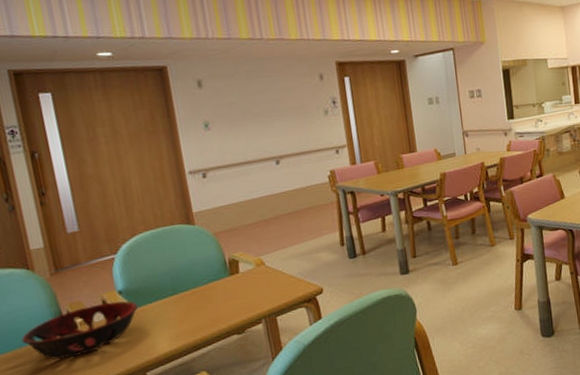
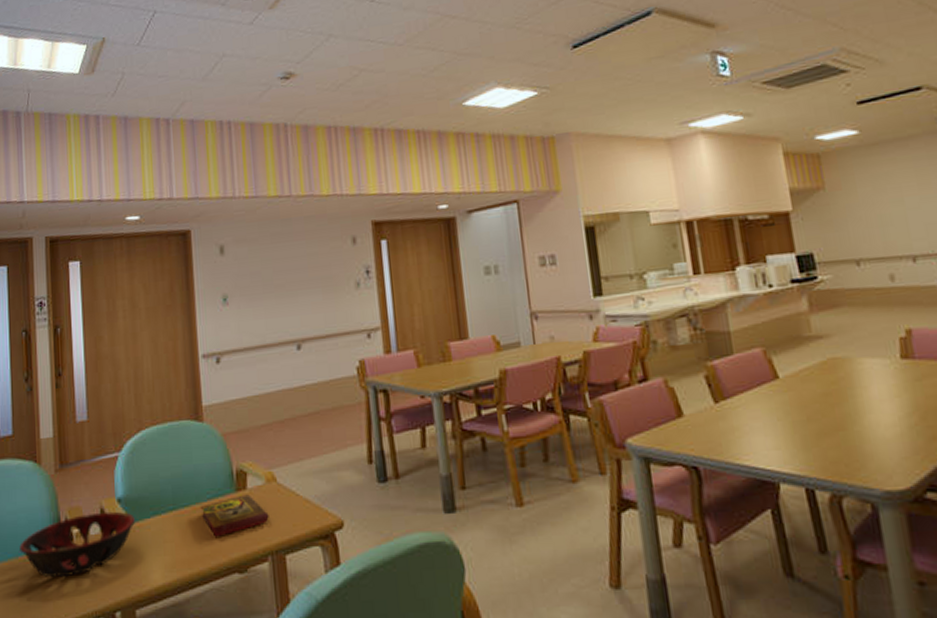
book: none [198,276,261,311] -> present [200,494,269,537]

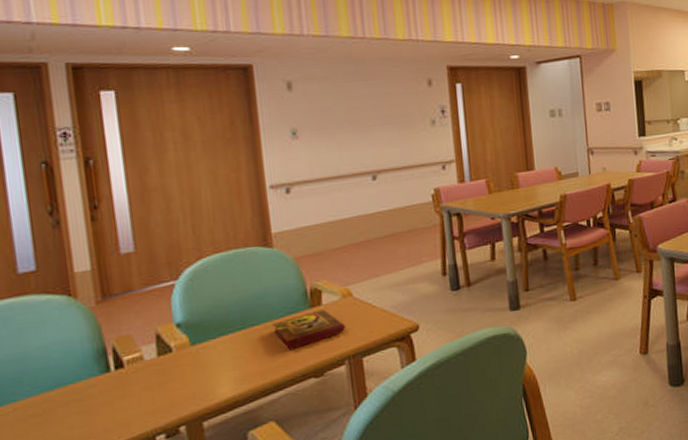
decorative bowl: present [19,511,136,578] -> none [54,335,200,405]

